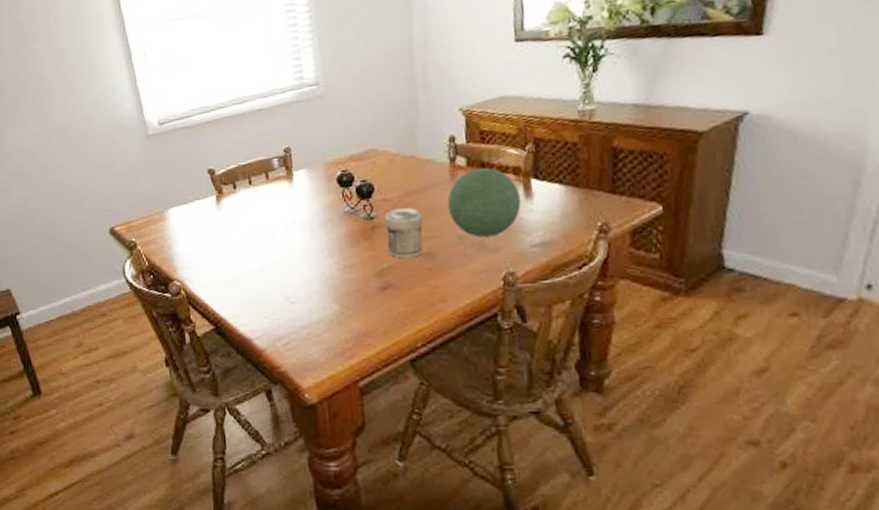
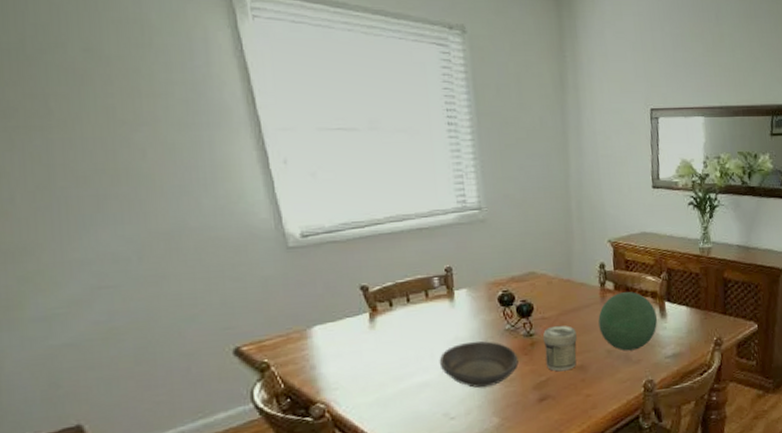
bowl: none [279,224,359,274] -> present [439,341,519,388]

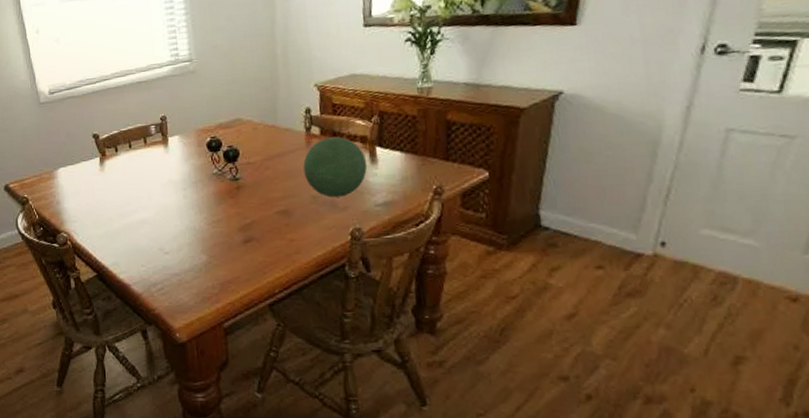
bowl: present [439,341,519,388] -> none [155,183,225,228]
jar: present [542,325,577,372] -> none [247,170,281,215]

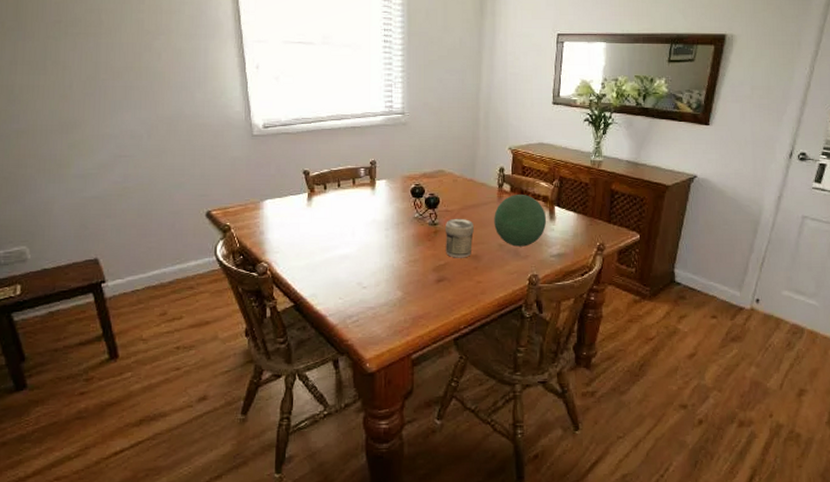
jar: none [247,170,281,215] -> present [444,218,474,258]

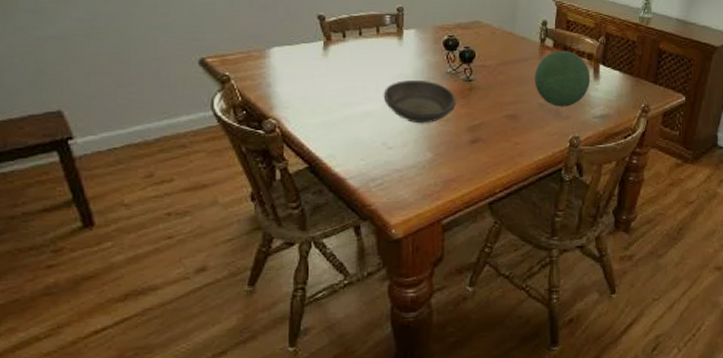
bowl: none [358,224,422,265] -> present [383,79,456,124]
jar: present [444,218,474,258] -> none [480,74,512,118]

